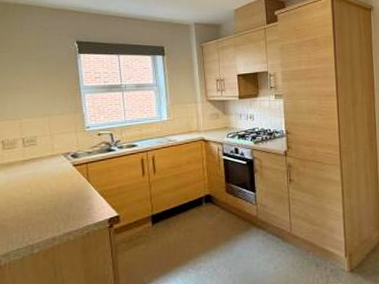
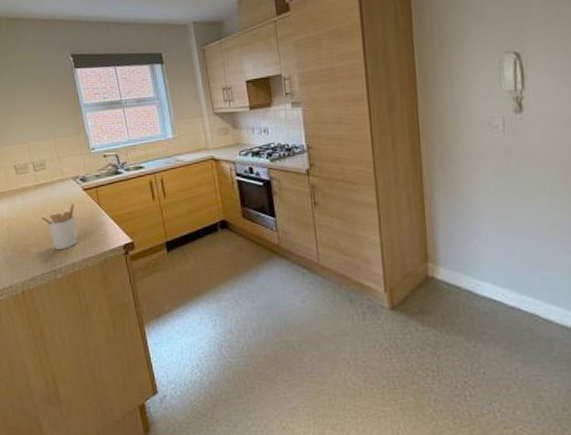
utensil holder: none [23,178,62,225] -> present [40,203,78,251]

